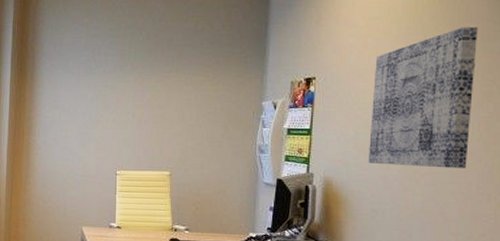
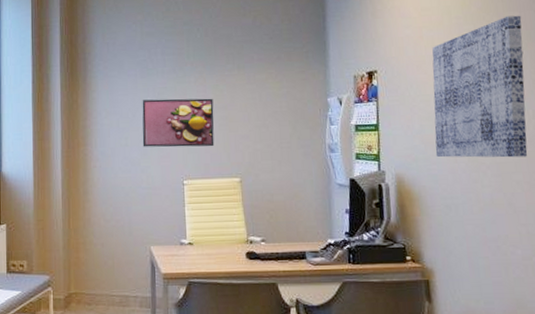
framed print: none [81,96,150,142] -> present [142,98,215,147]

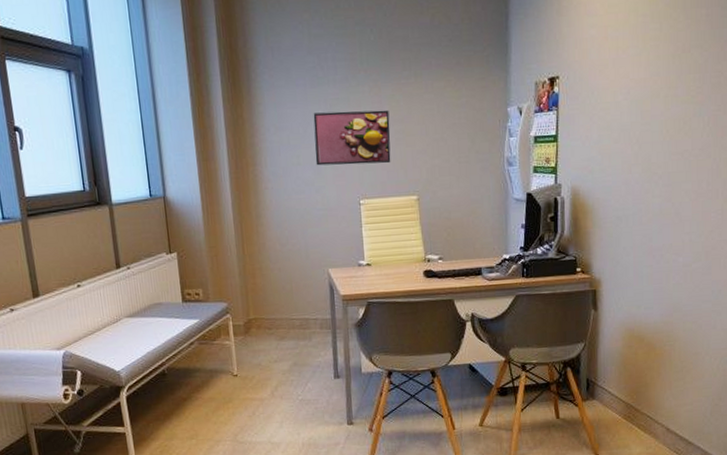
wall art: present [432,15,528,158] -> none [611,12,708,169]

